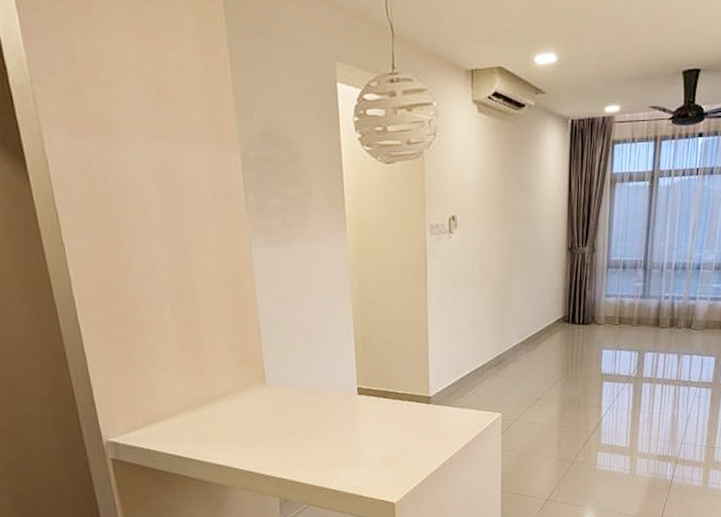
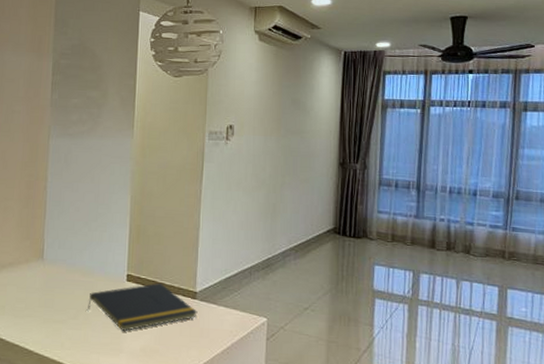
notepad: none [320,392,433,444] -> present [88,282,198,331]

